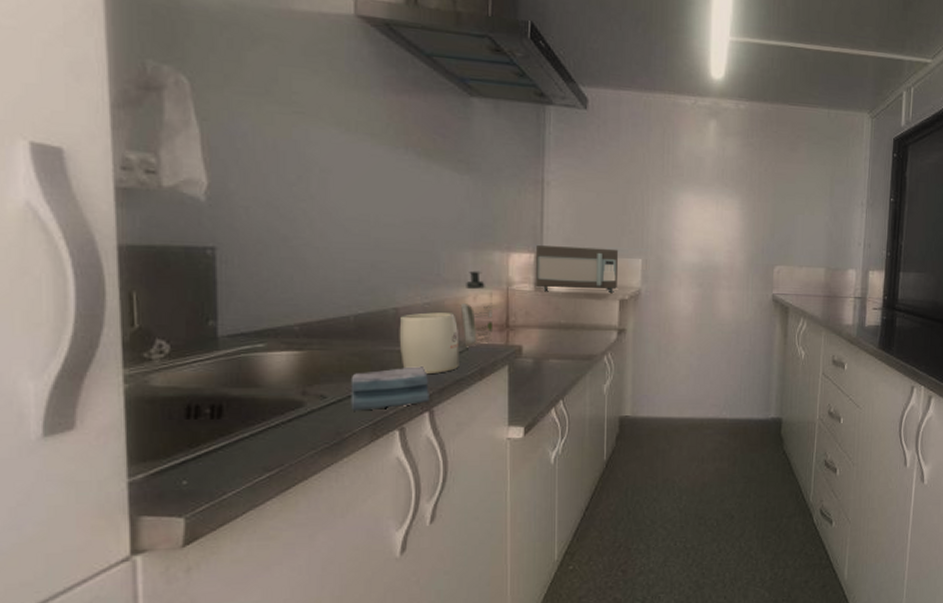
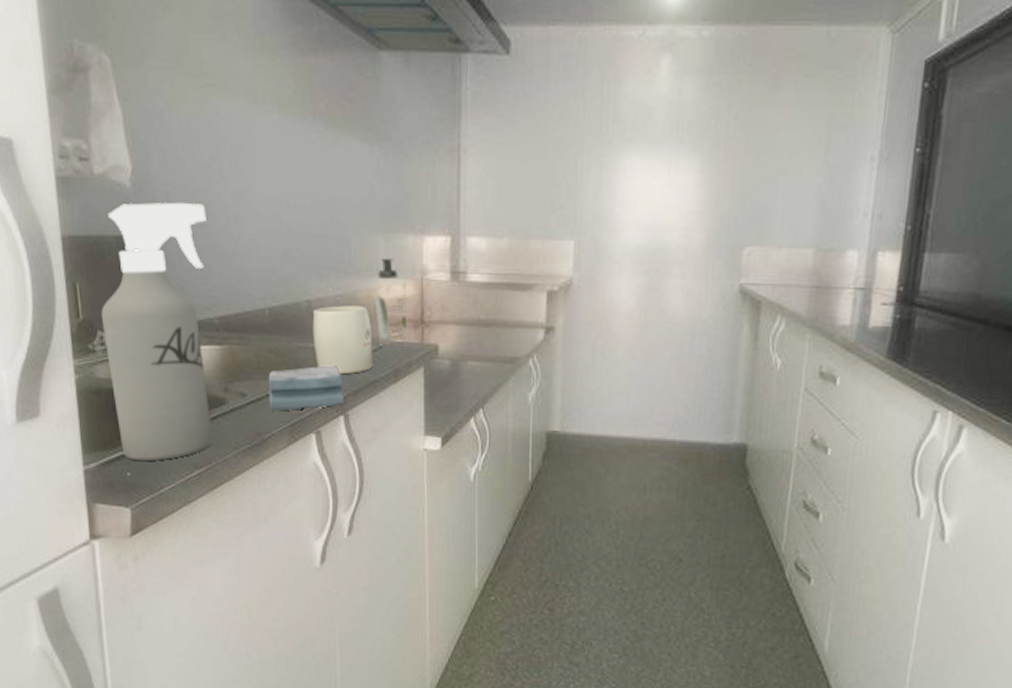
spray bottle: none [161,216,290,469] -> present [101,202,213,462]
microwave: present [536,245,619,292] -> none [453,227,547,282]

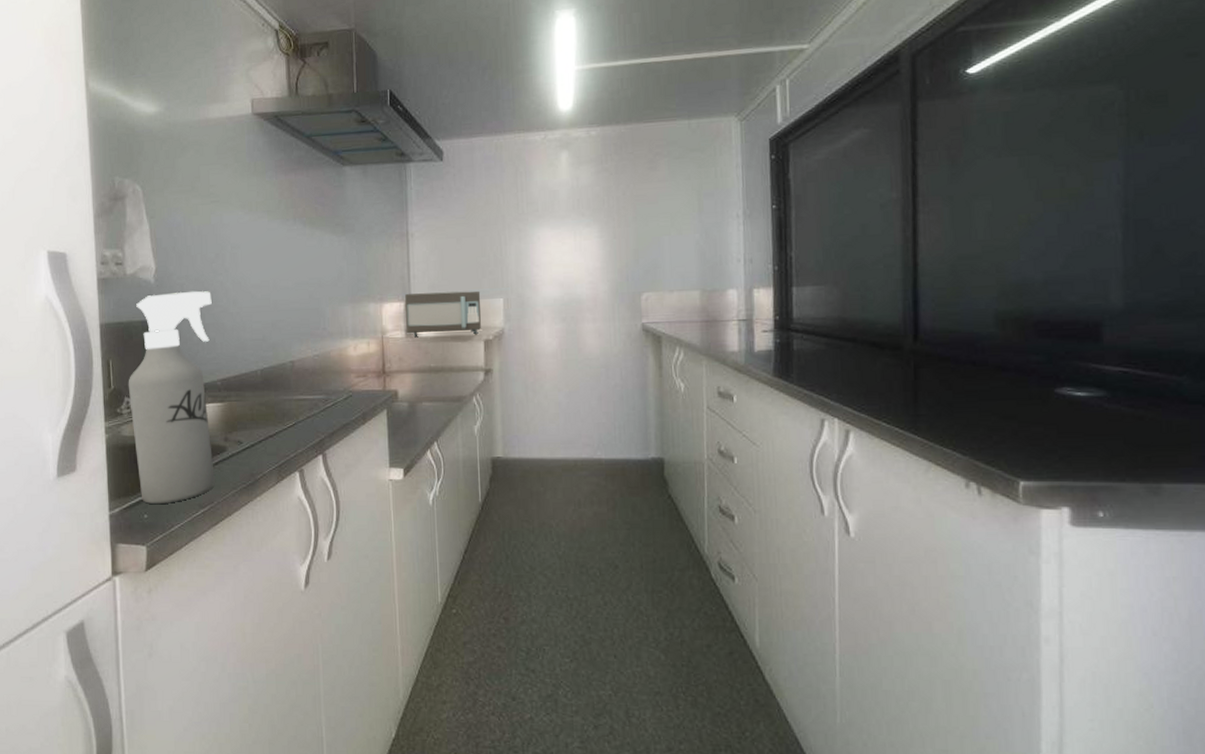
sponge: present [268,365,344,411] -> none [260,413,322,455]
mug: present [312,305,373,375] -> none [295,363,345,421]
soap dispenser: present [372,258,406,346] -> none [343,322,371,394]
microwave: none [453,227,547,282] -> present [405,290,481,336]

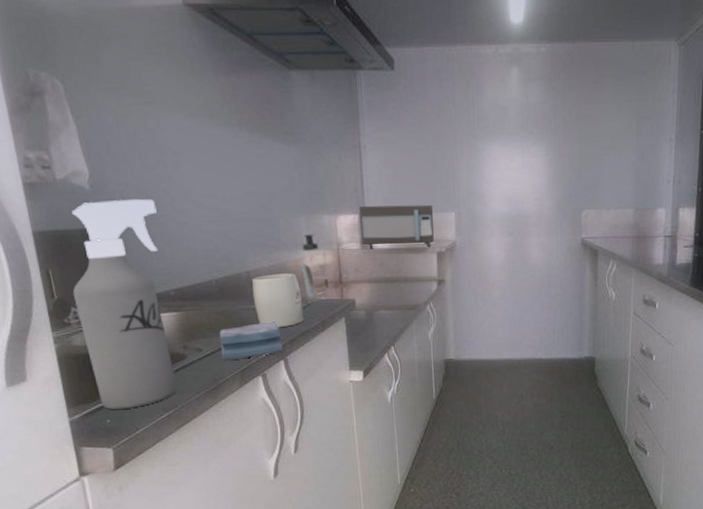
sponge: none [260,413,322,455] -> present [219,321,283,361]
mug: none [295,363,345,421] -> present [251,273,304,328]
soap dispenser: none [343,322,371,394] -> present [299,234,329,303]

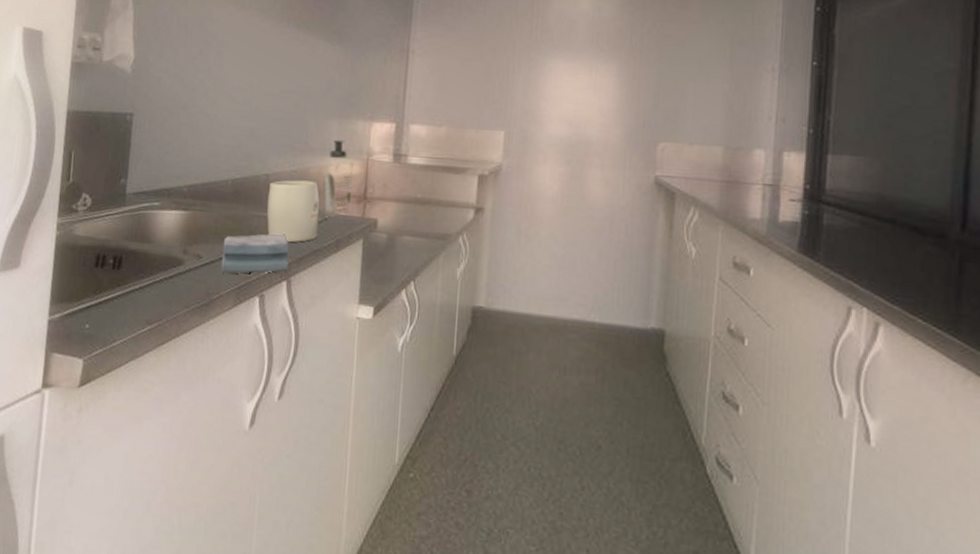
spray bottle: present [72,198,177,410] -> none [85,86,190,315]
microwave: present [359,204,434,248] -> none [395,115,481,167]

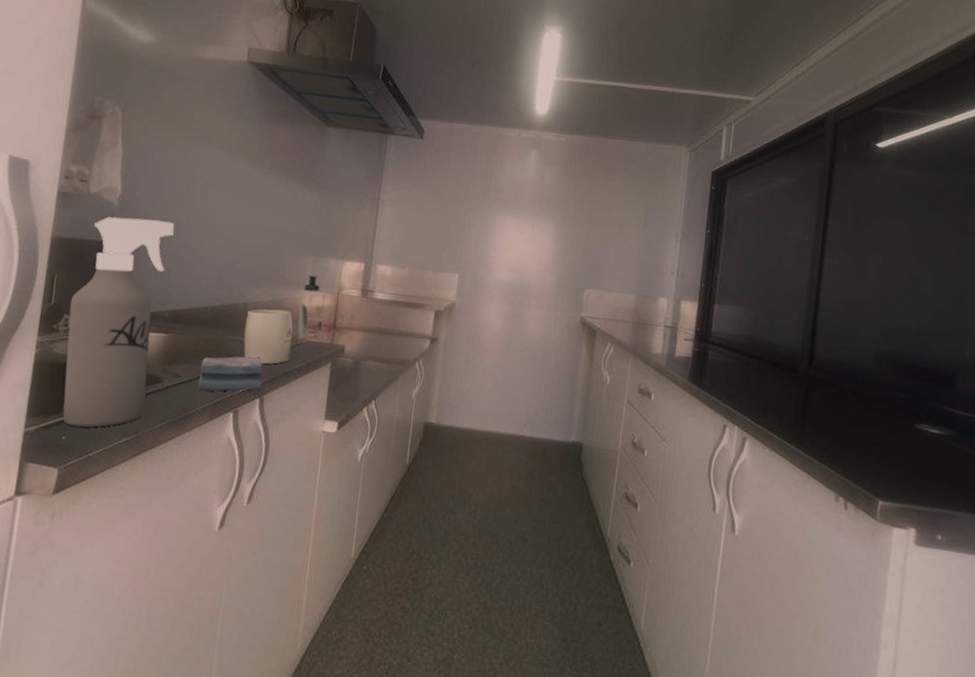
spray bottle: none [85,86,190,315] -> present [62,217,175,428]

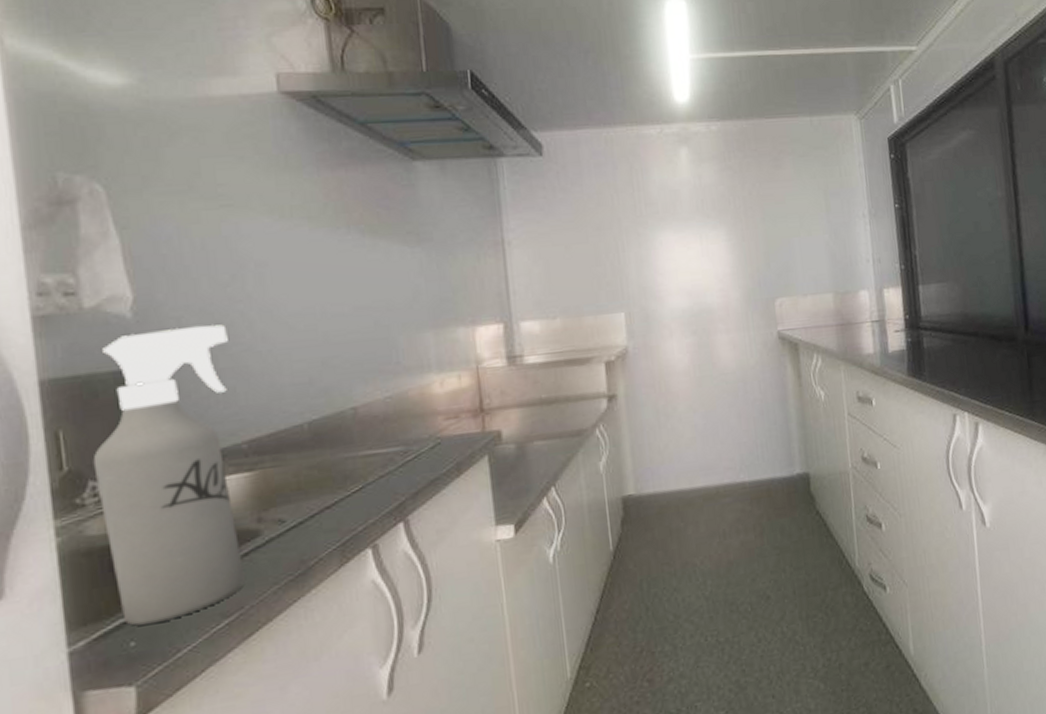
sponge: present [198,355,263,392] -> none [310,470,403,533]
mug: present [243,309,293,365] -> none [359,404,433,479]
soap dispenser: present [296,275,324,343] -> none [425,352,466,441]

